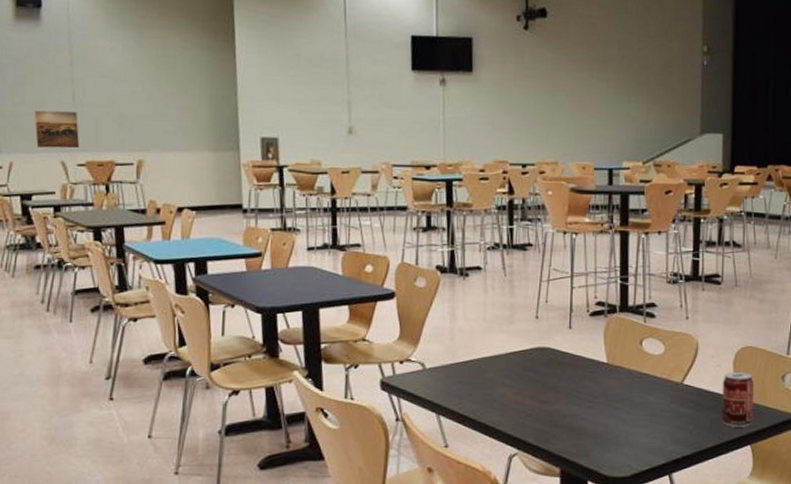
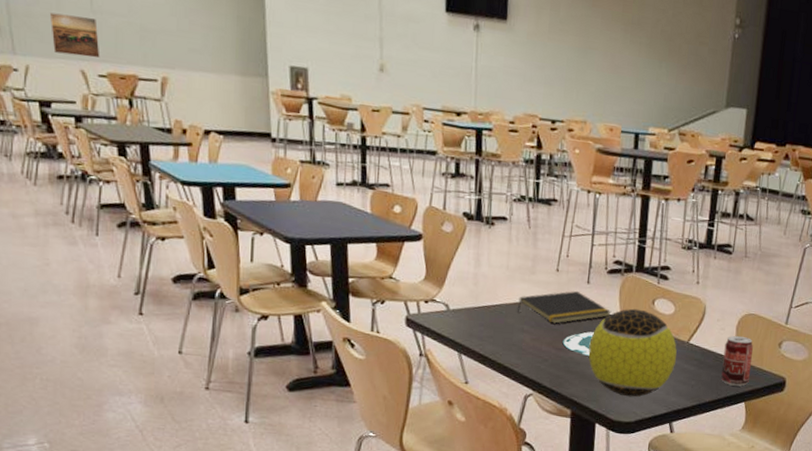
notepad: none [497,337,597,375] -> present [518,290,612,324]
plate: none [546,380,580,406] -> present [562,332,594,356]
decorative ball: none [575,351,670,449] -> present [588,308,677,397]

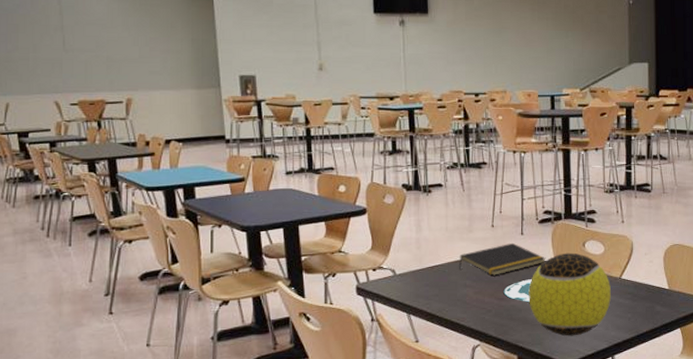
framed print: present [49,12,100,59] -> none [27,55,72,90]
beverage can: present [721,335,754,387] -> none [655,266,682,314]

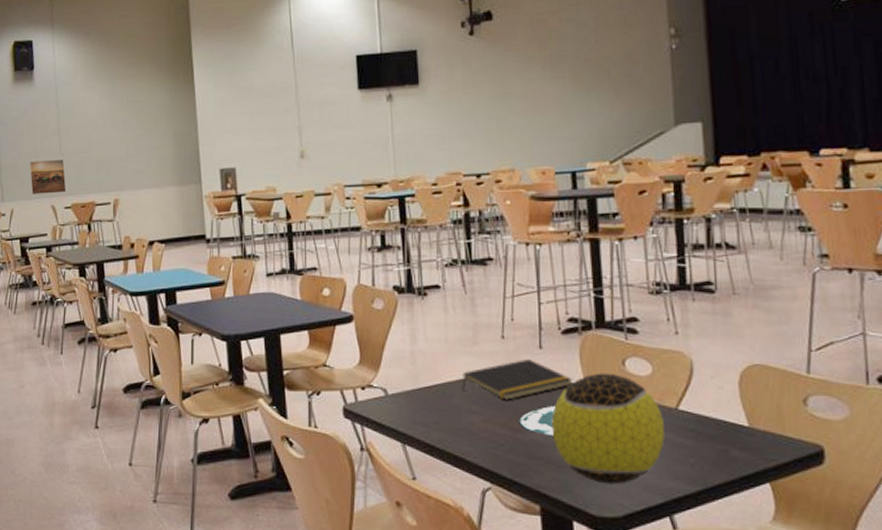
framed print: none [27,55,72,90] -> present [29,159,67,194]

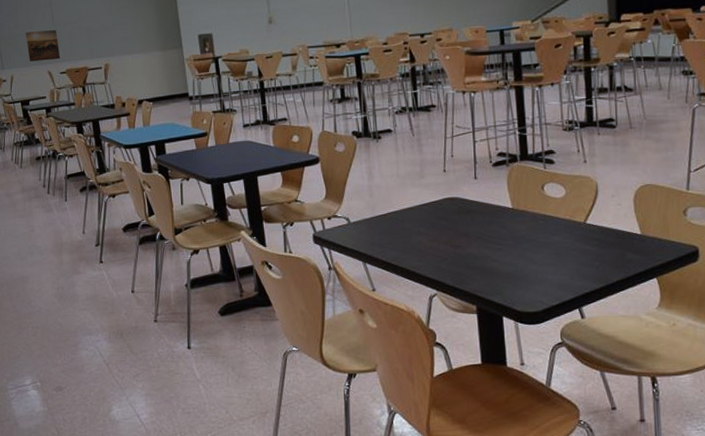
notepad: present [463,358,573,400] -> none [412,187,502,222]
plate: present [519,406,555,436] -> none [459,225,488,250]
decorative ball: present [551,373,665,485] -> none [485,196,575,286]

